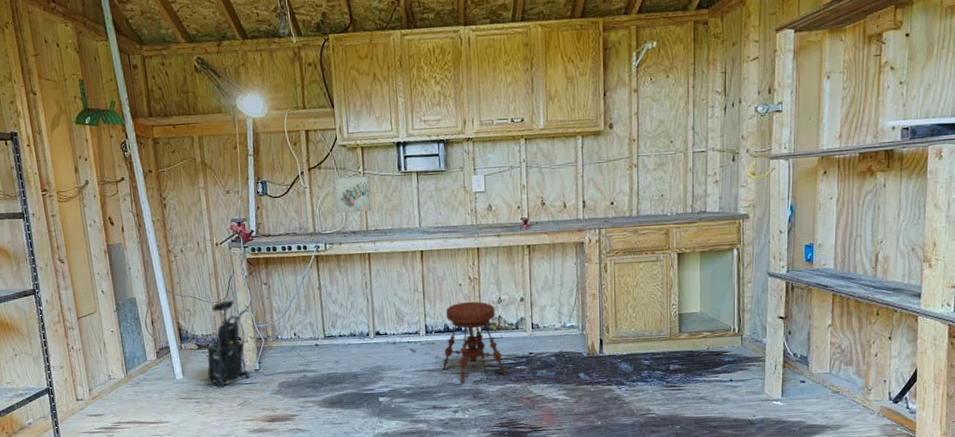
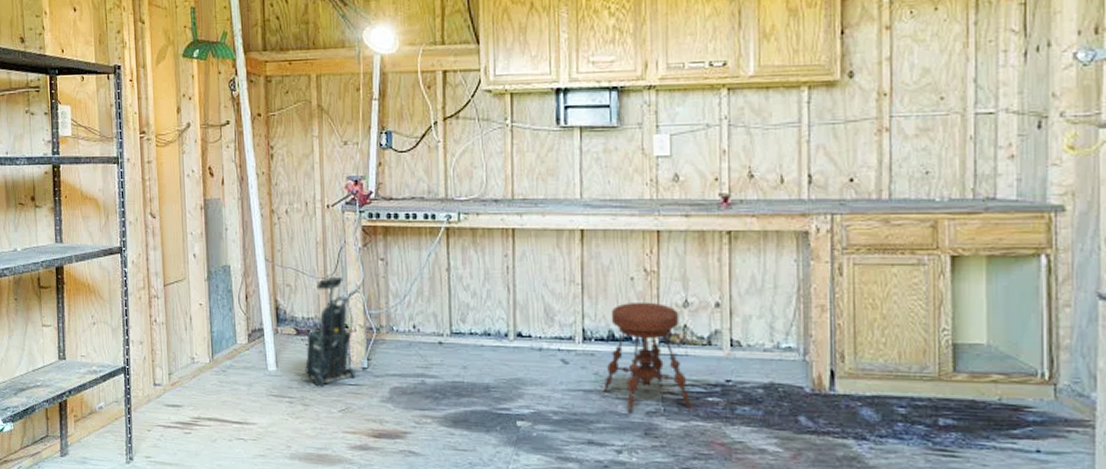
wall art: present [333,176,372,213] -> none [473,129,520,175]

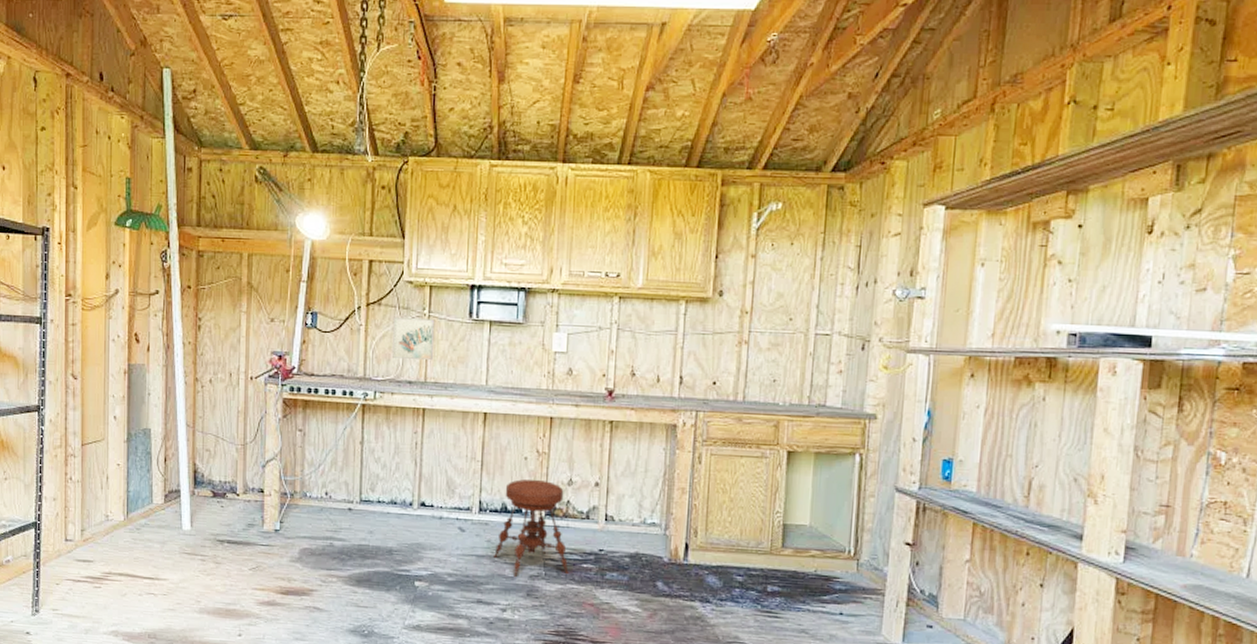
vacuum cleaner: present [305,276,355,387] -> none [219,443,269,547]
wall art: none [473,129,520,175] -> present [391,318,435,360]

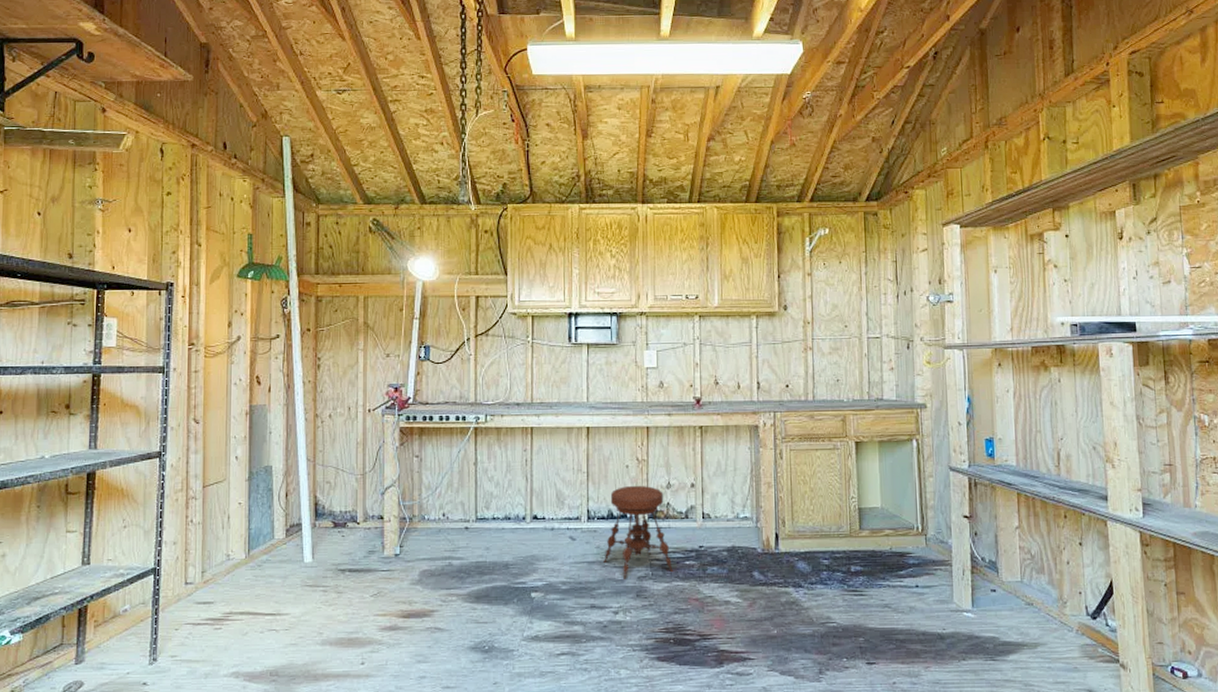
wall art: present [391,318,435,360] -> none [499,345,539,383]

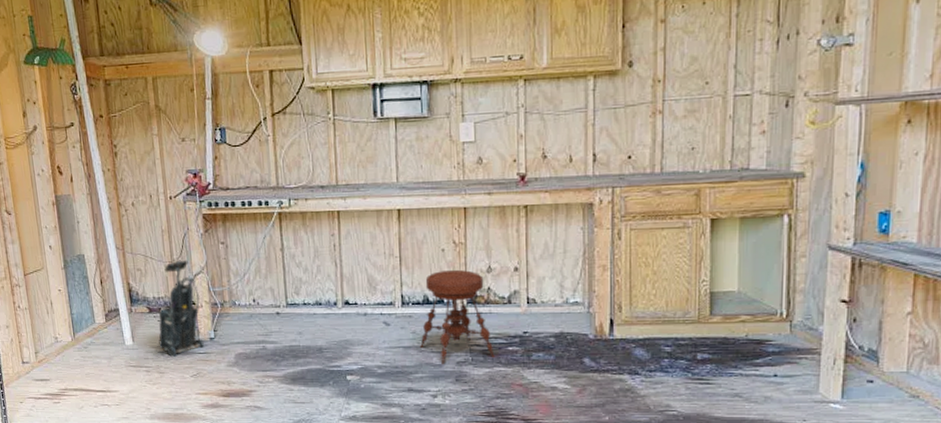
vacuum cleaner: none [340,473,388,575] -> present [158,260,204,357]

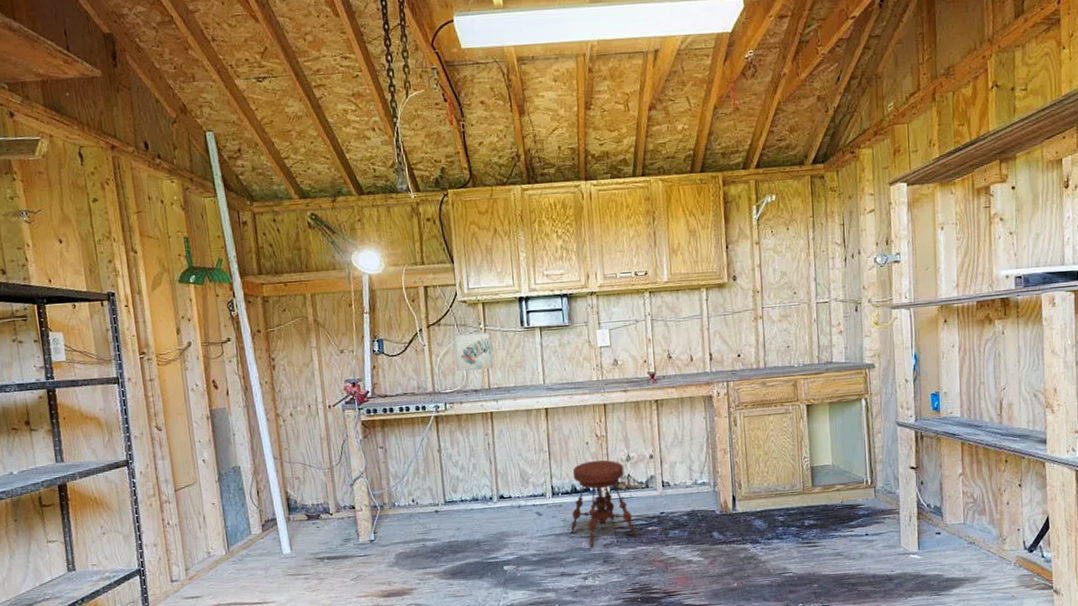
vacuum cleaner: present [158,260,204,357] -> none [317,466,364,562]
wall art: none [300,122,343,165] -> present [453,332,494,371]

